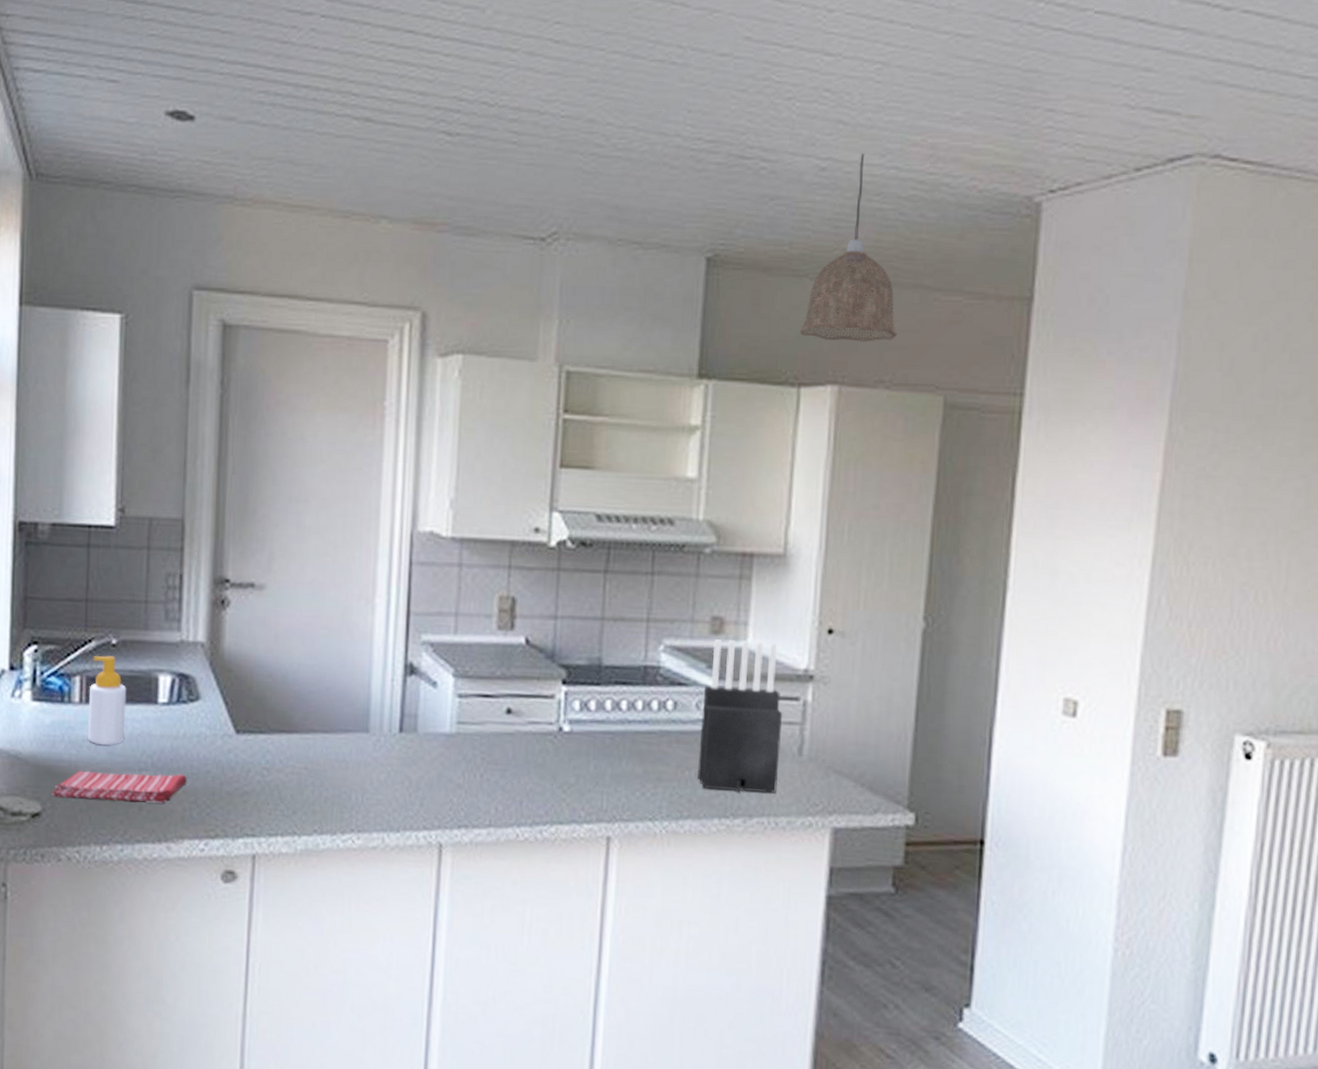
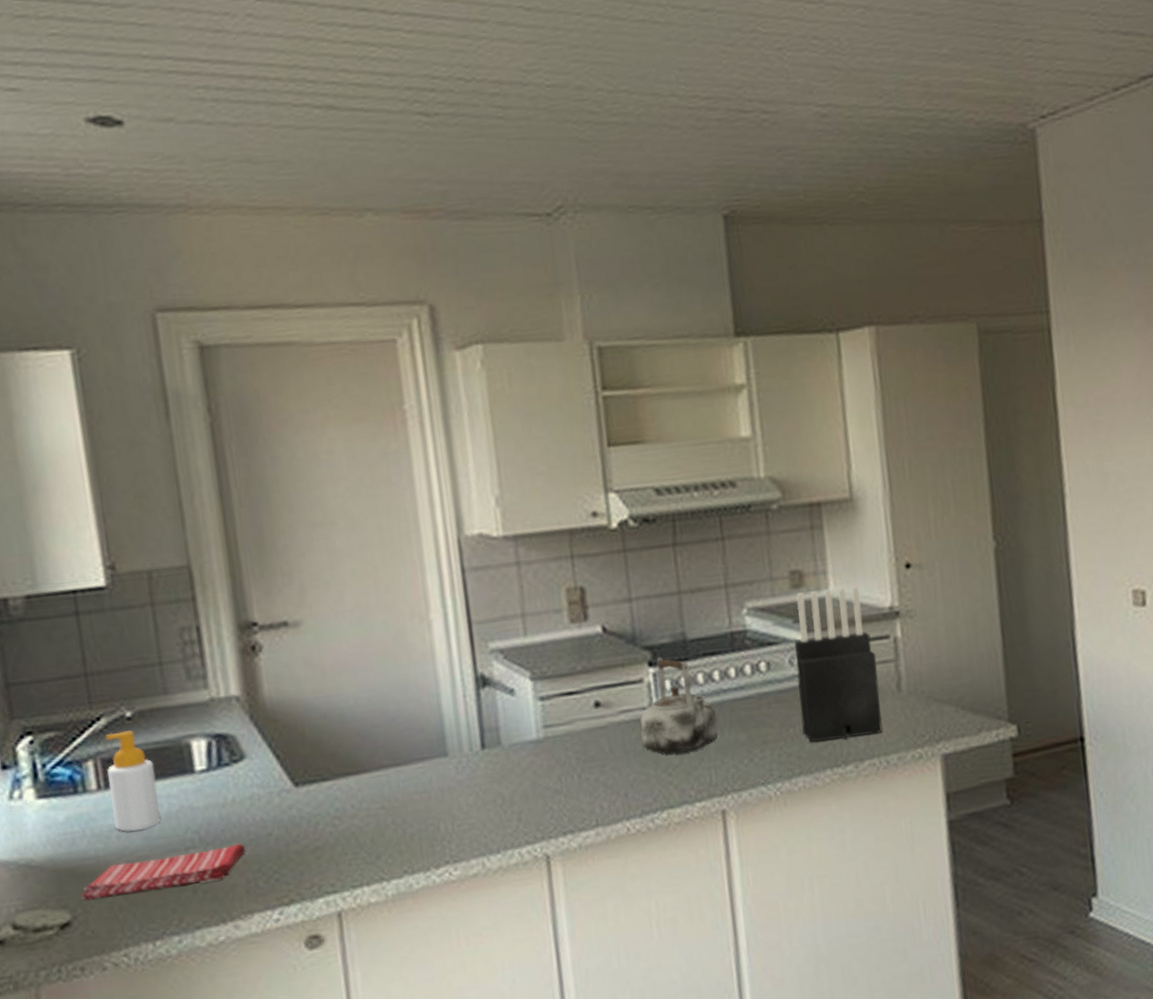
kettle: none [544,677,617,775] -> present [639,657,718,755]
pendant lamp: present [799,153,897,342] -> none [828,96,923,284]

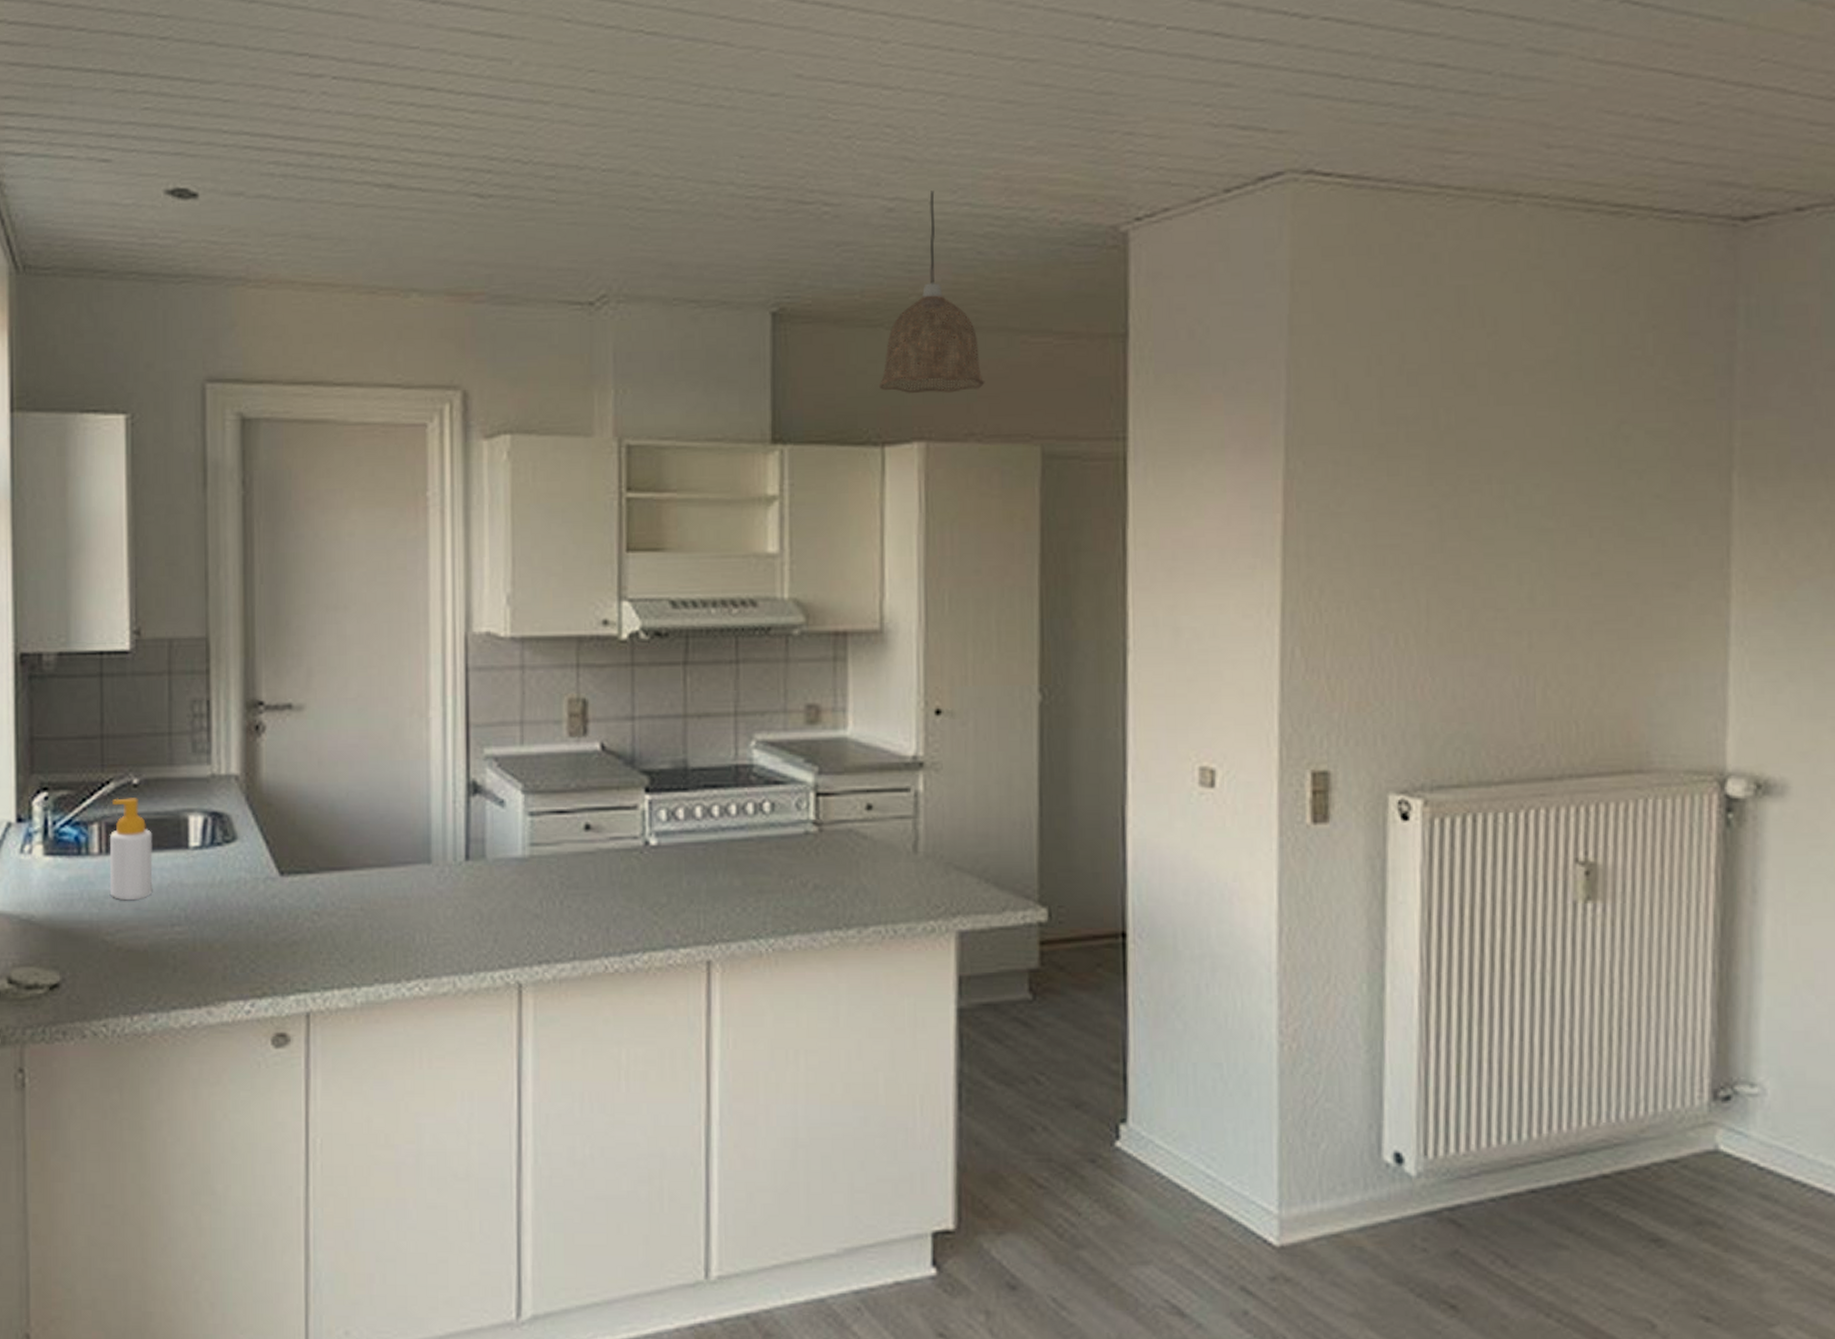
dish towel: present [81,843,246,900] -> none [72,927,227,964]
kettle: present [639,657,718,755] -> none [630,783,712,893]
knife block: present [794,586,883,743] -> none [802,729,894,900]
pendant lamp: none [828,96,923,284] -> present [878,190,985,394]

